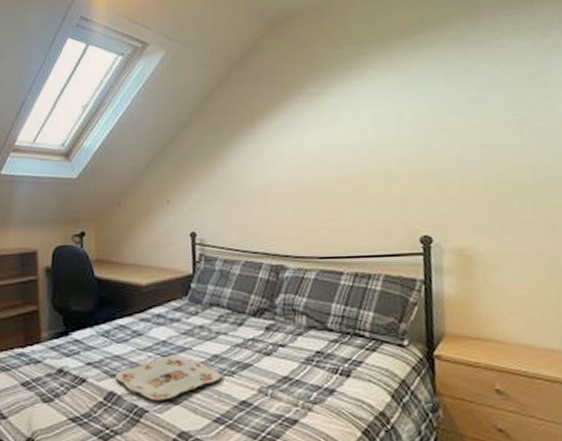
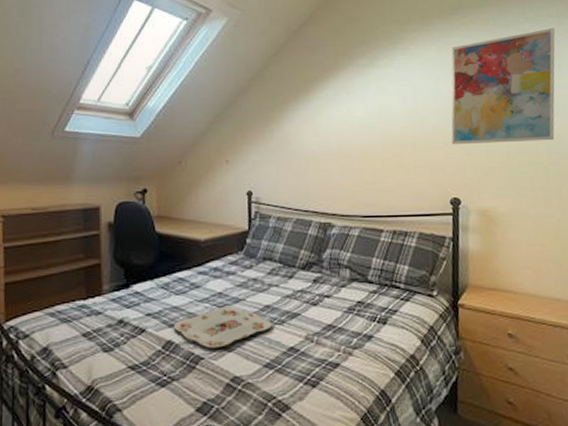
wall art: none [415,41,543,177] -> present [451,27,555,145]

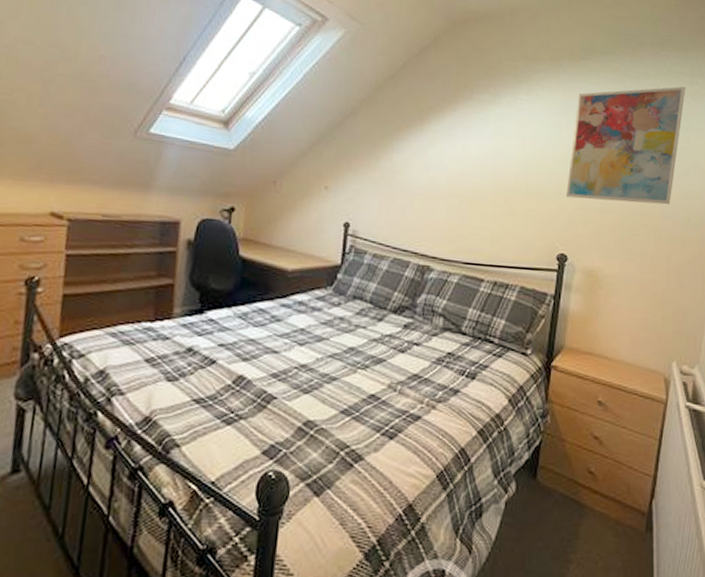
serving tray: present [173,307,272,348] -> none [247,345,355,388]

